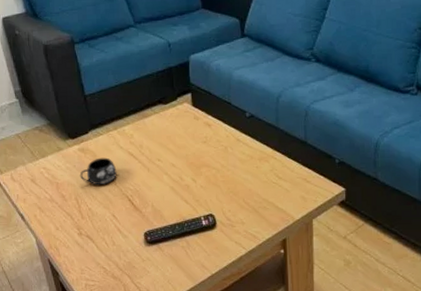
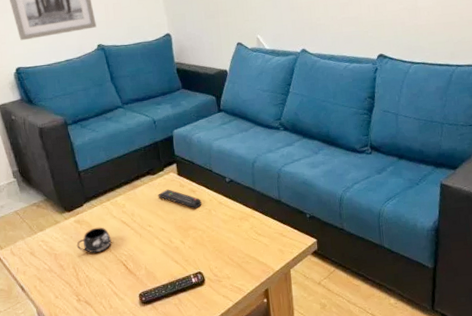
remote control: none [168,121,217,145] -> present [157,189,202,209]

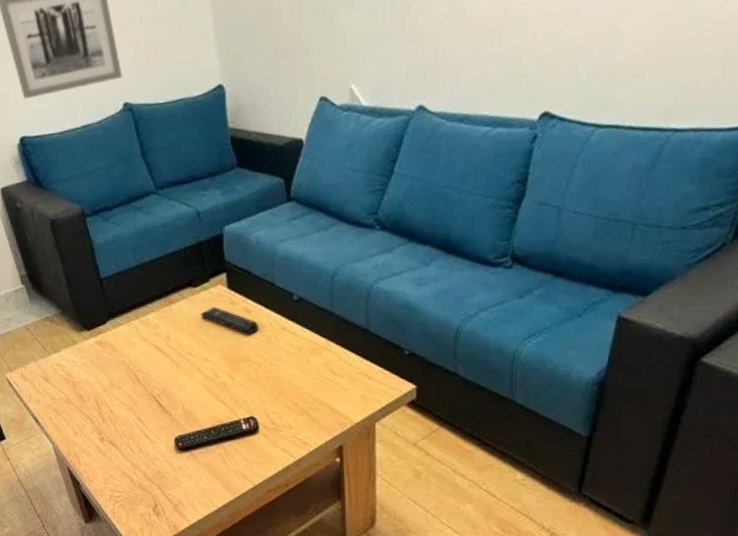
mug: present [76,227,112,254] -> none [98,351,141,384]

